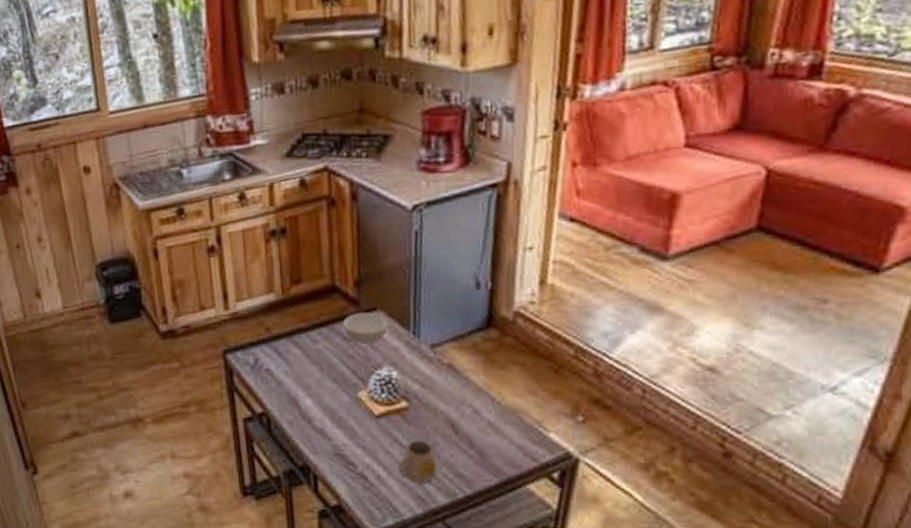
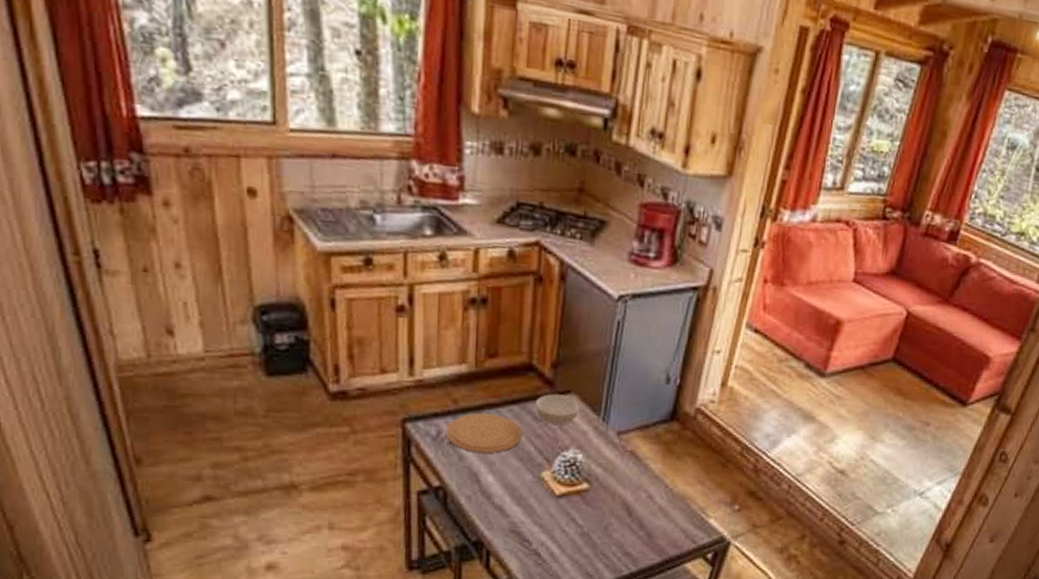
plate: none [262,338,334,378] -> present [445,412,522,453]
mug: present [399,440,437,484] -> none [572,521,608,561]

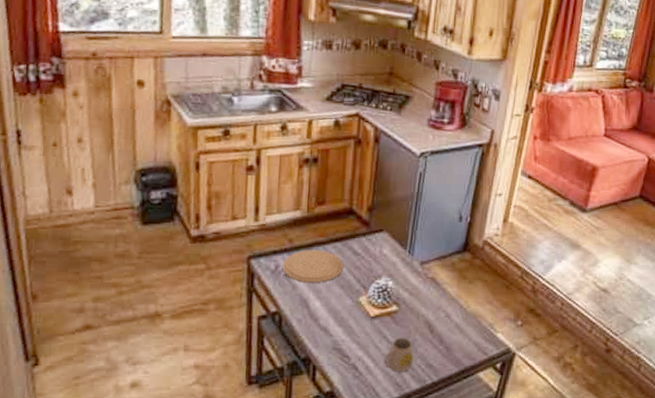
cereal bowl: present [534,394,581,426] -> none [354,232,391,258]
mug: none [572,521,608,561] -> present [384,338,414,373]

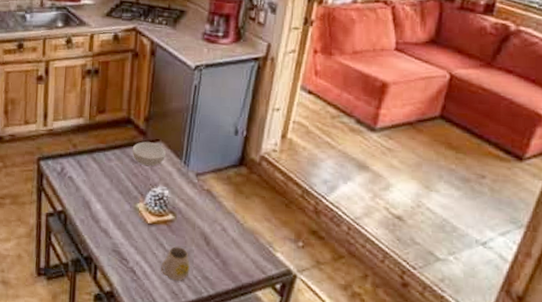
plate: present [282,249,344,283] -> none [67,155,123,187]
cereal bowl: none [354,232,391,258] -> present [132,141,167,167]

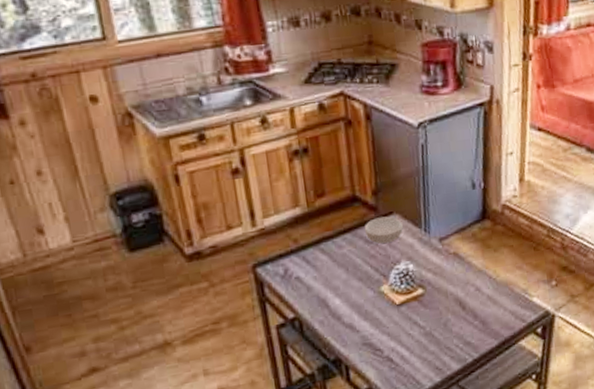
mug: present [161,246,190,282] -> none [419,319,450,357]

